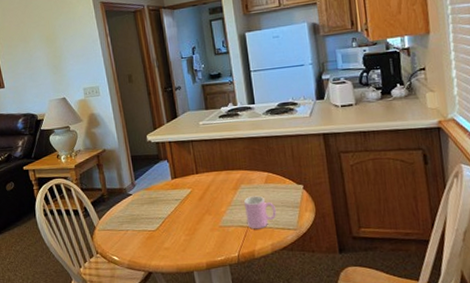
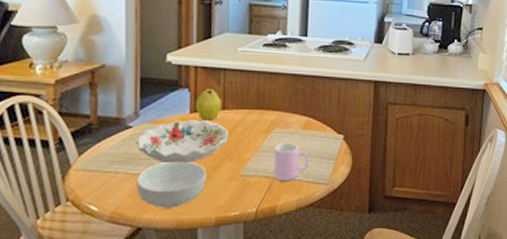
decorative bowl: none [136,184,205,221] -> present [135,119,228,164]
cereal bowl: none [142,218,194,256] -> present [136,161,207,208]
fruit: none [174,158,195,184] -> present [195,89,222,121]

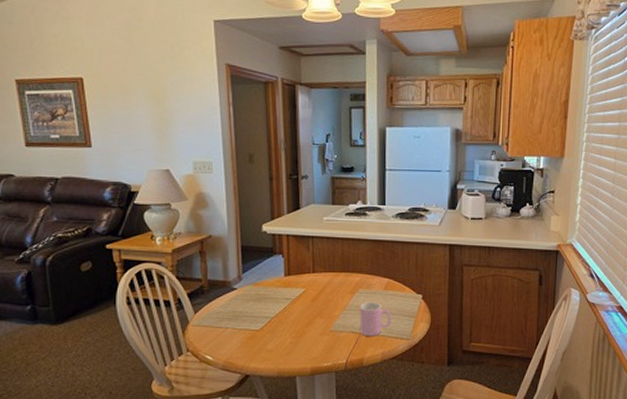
decorative bowl: present [135,119,228,164] -> none [240,281,318,321]
cereal bowl: present [136,161,207,208] -> none [243,318,302,359]
fruit: present [195,89,222,121] -> none [288,255,311,283]

